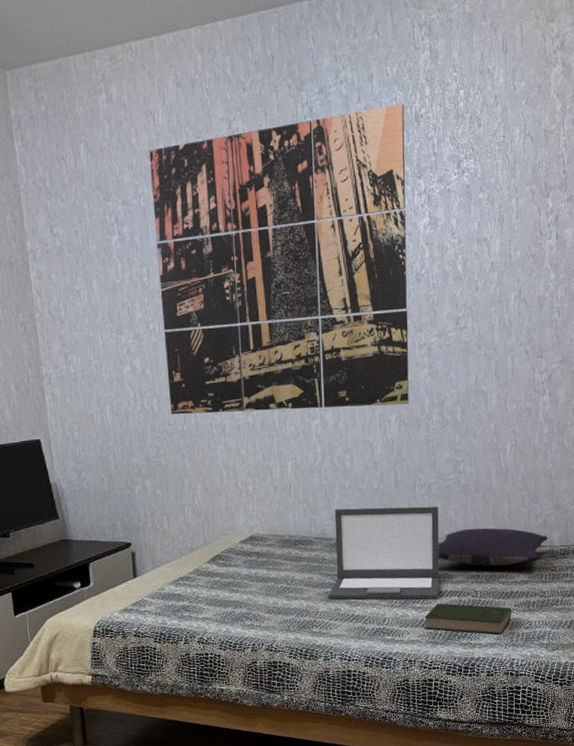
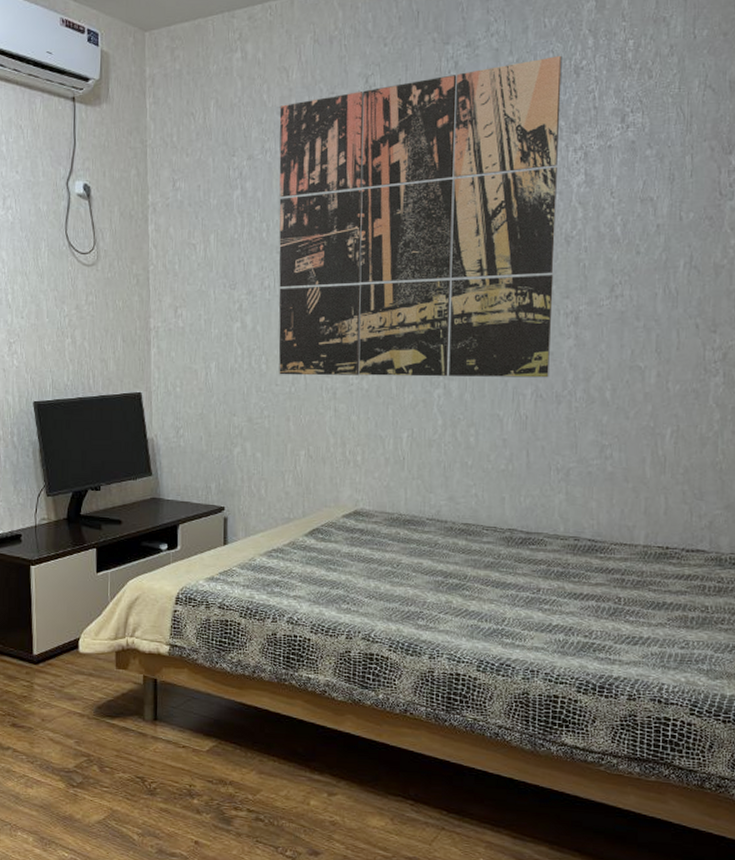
laptop: present [328,506,439,600] -> none [439,489,578,603]
book: present [425,603,511,634] -> none [553,606,663,652]
pillow: present [437,528,548,567] -> none [573,523,714,572]

